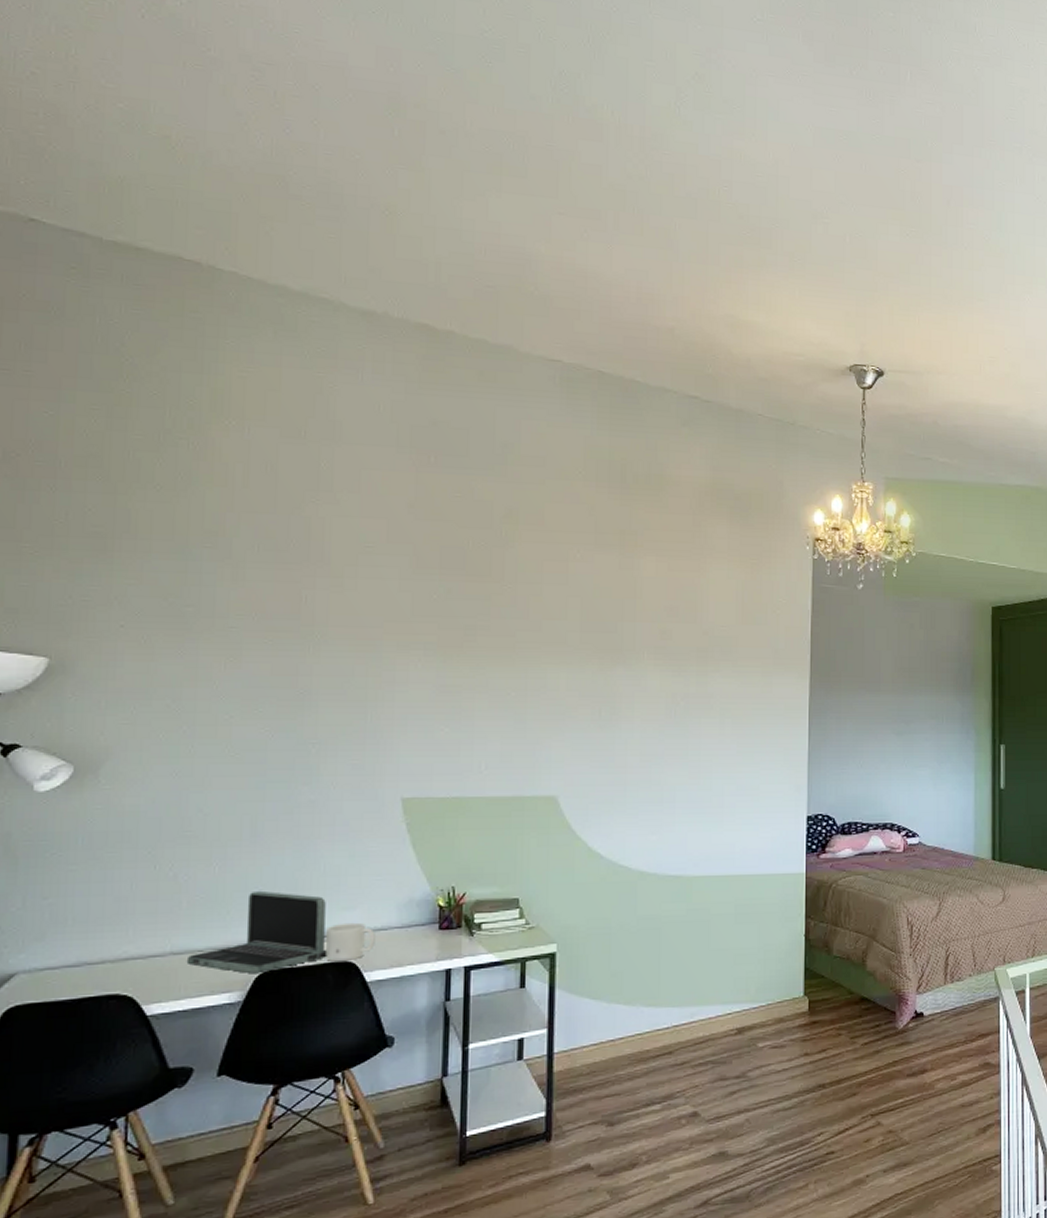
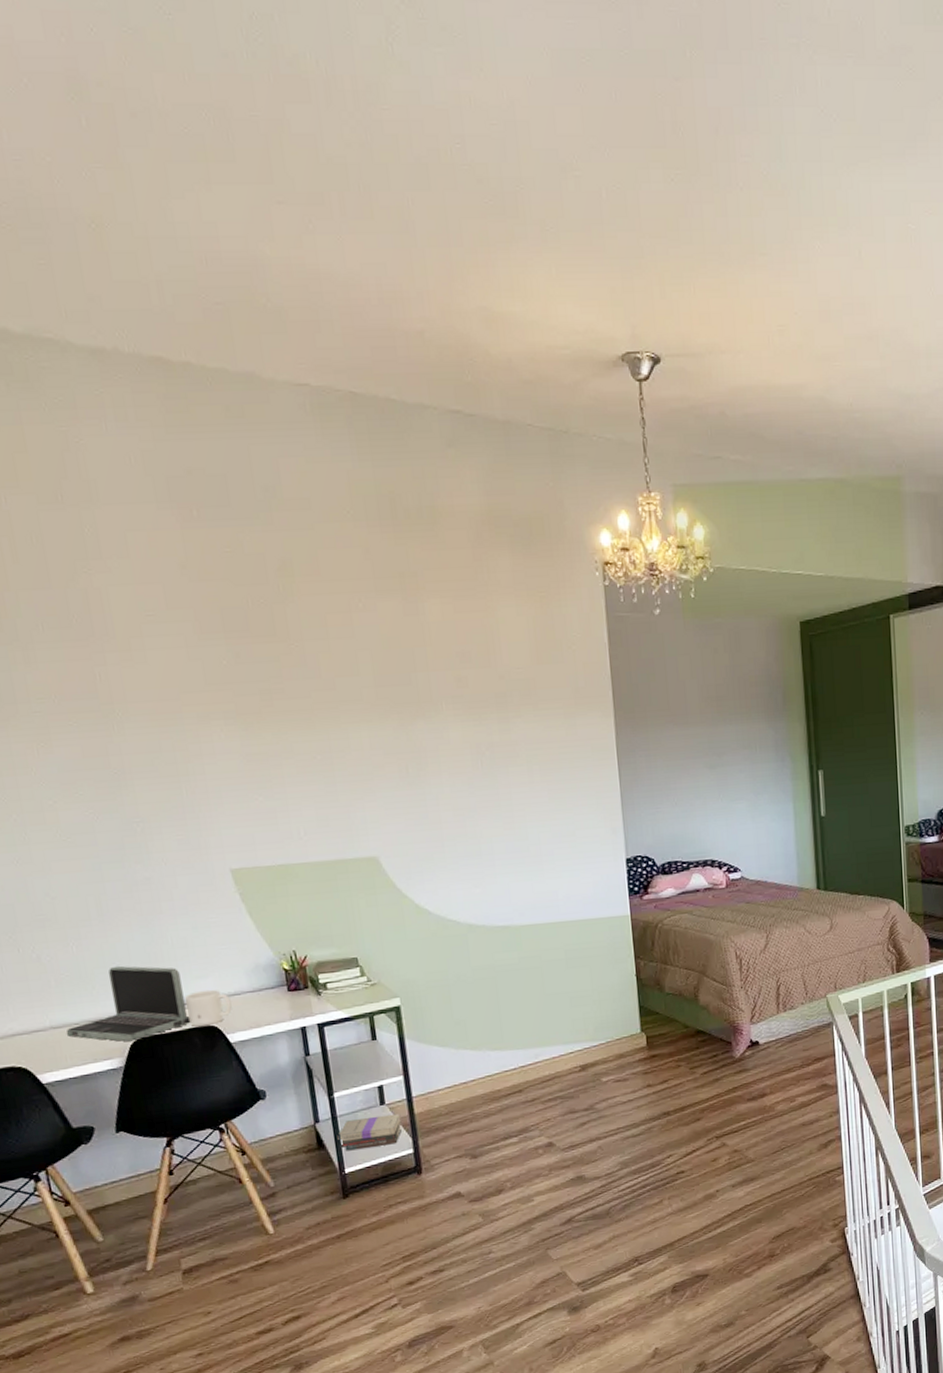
books: none [464,1070,538,1111] -> present [337,1113,402,1151]

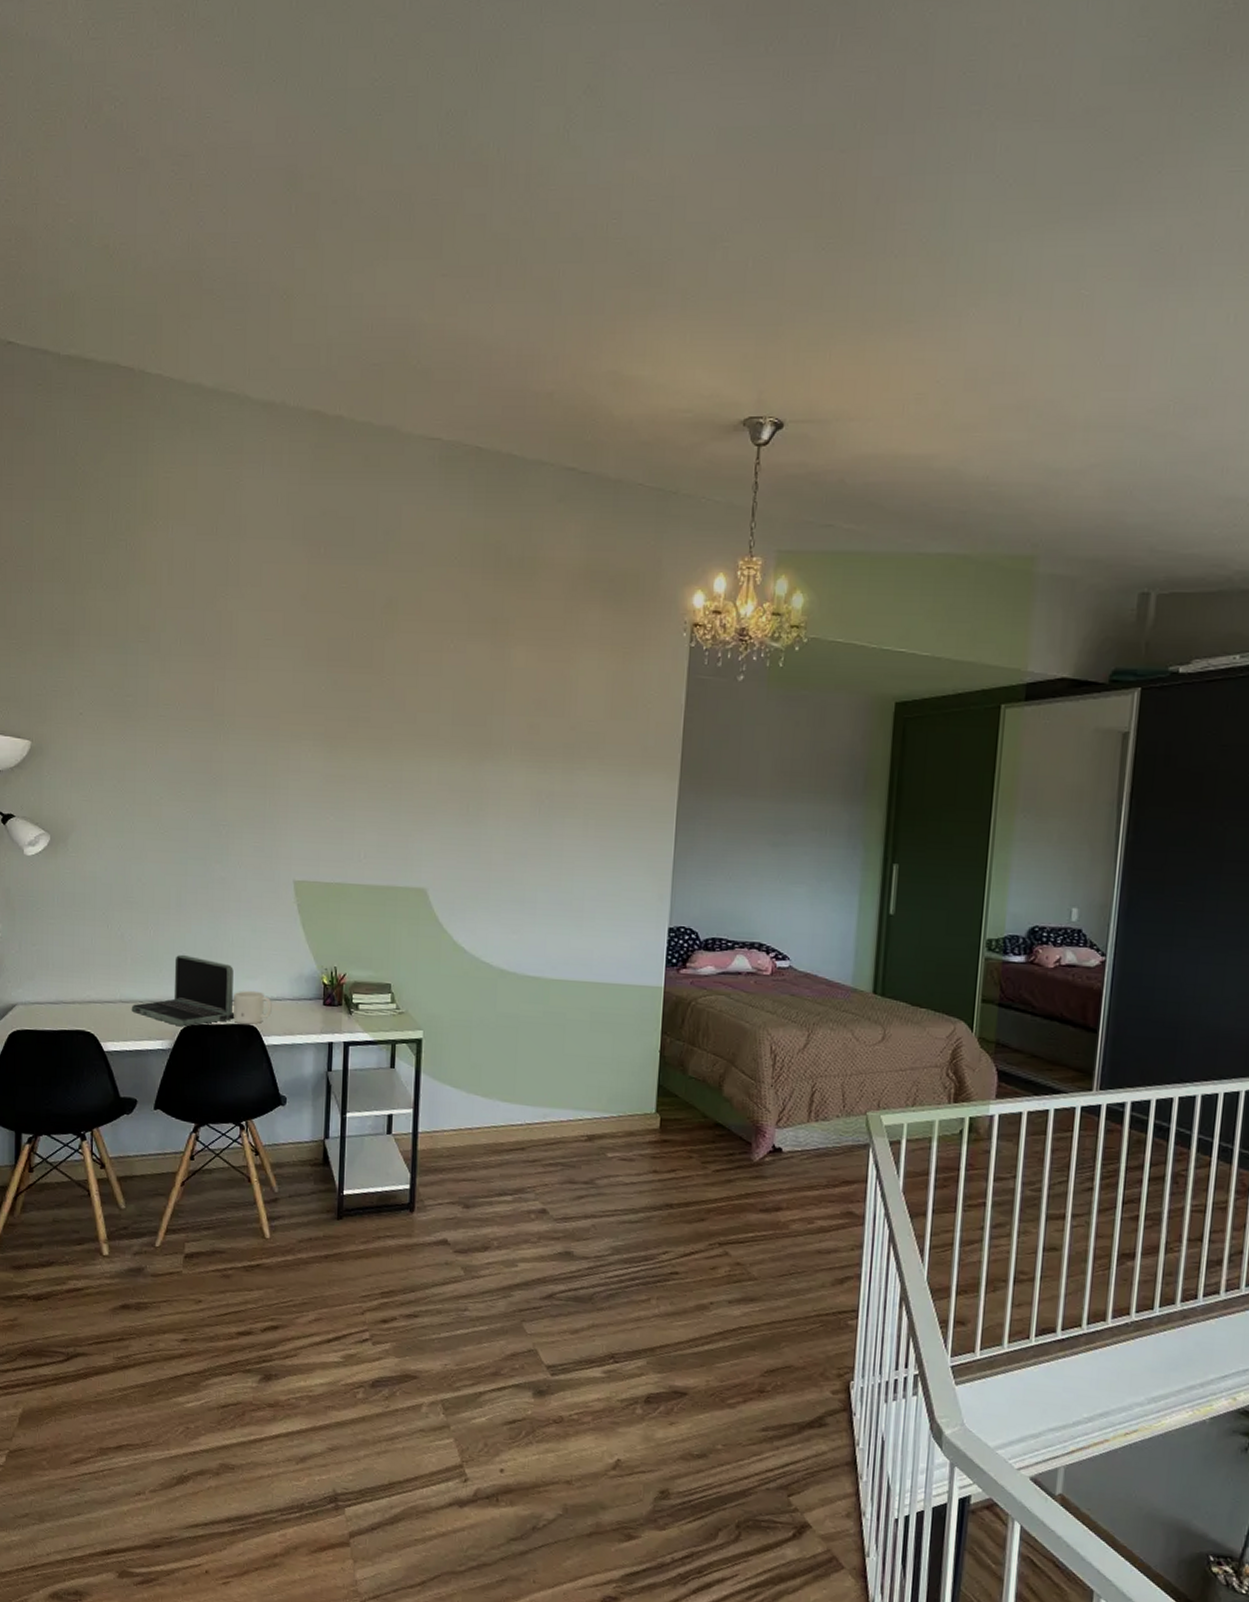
books: present [337,1113,402,1151] -> none [342,1143,404,1176]

